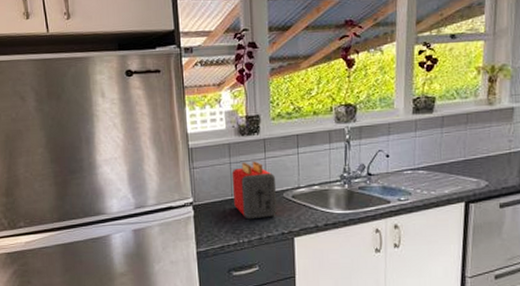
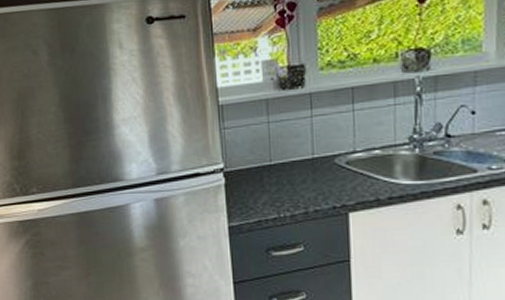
toaster: present [231,161,278,220] -> none [270,120,327,190]

